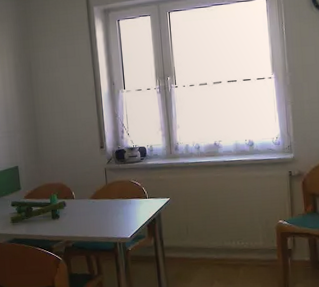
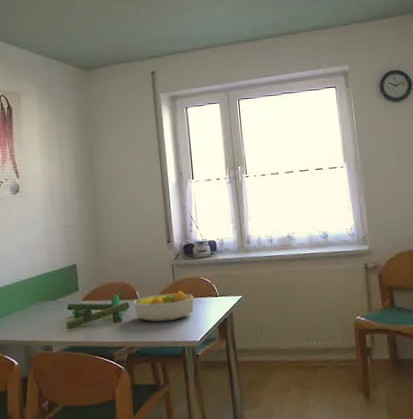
fruit bowl: none [70,192,125,220] -> present [134,290,194,322]

